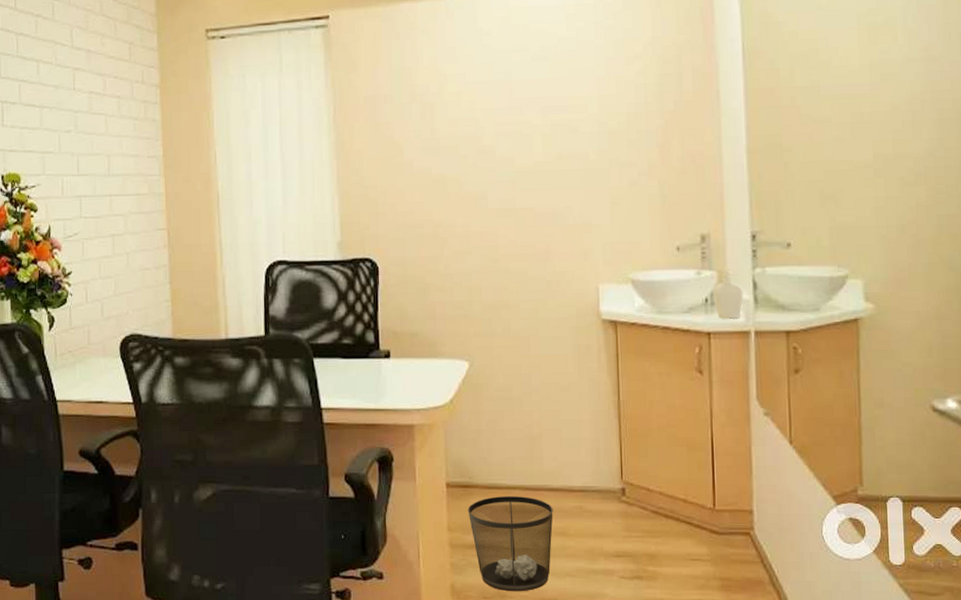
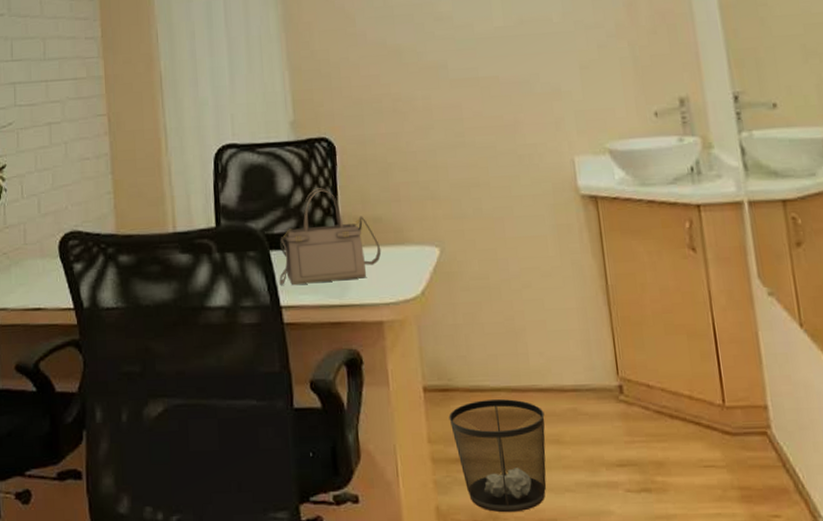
handbag: none [321,304,416,389] -> present [279,188,382,285]
soap bottle: present [712,269,743,320] -> none [697,134,732,190]

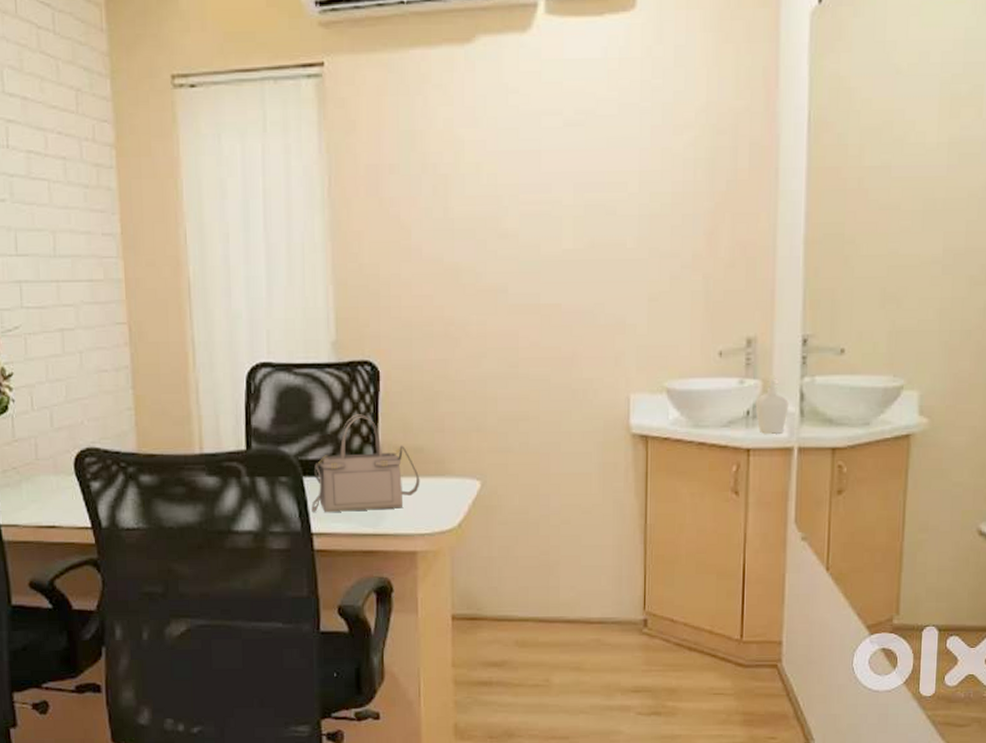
waste bin: present [448,399,547,513] -> none [474,629,568,731]
soap bottle: none [697,134,732,190] -> present [755,378,789,435]

